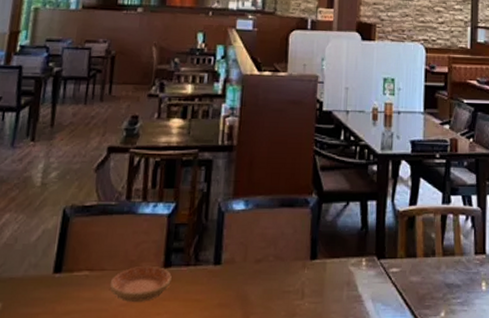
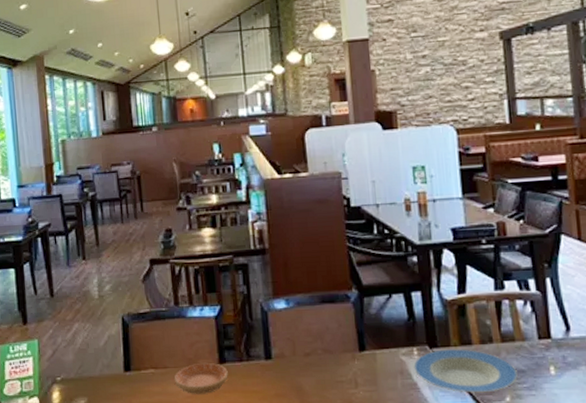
plate: none [360,261,453,307] -> present [413,349,518,393]

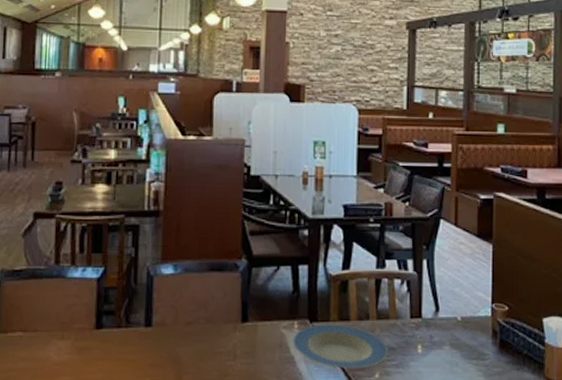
saucer: present [175,362,228,394] -> none [44,327,104,361]

